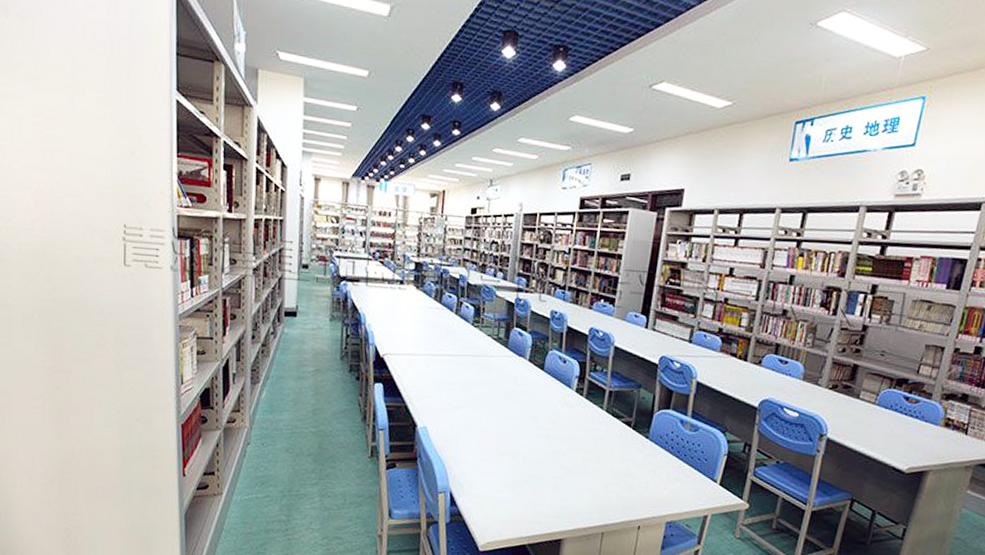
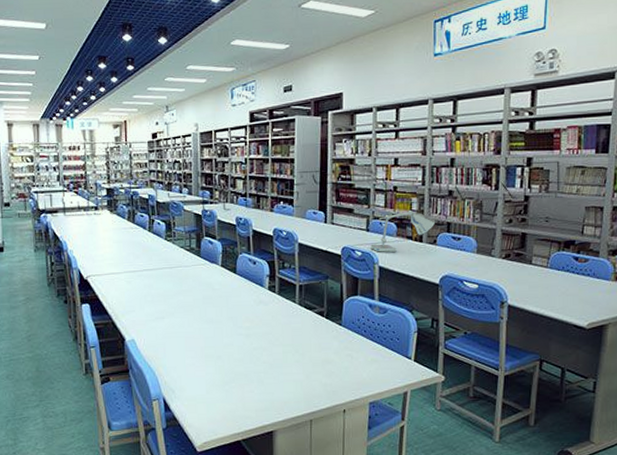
desk lamp: none [690,325,765,368] -> present [370,209,436,252]

